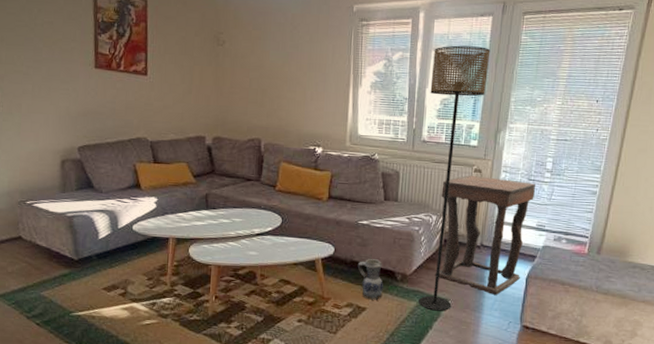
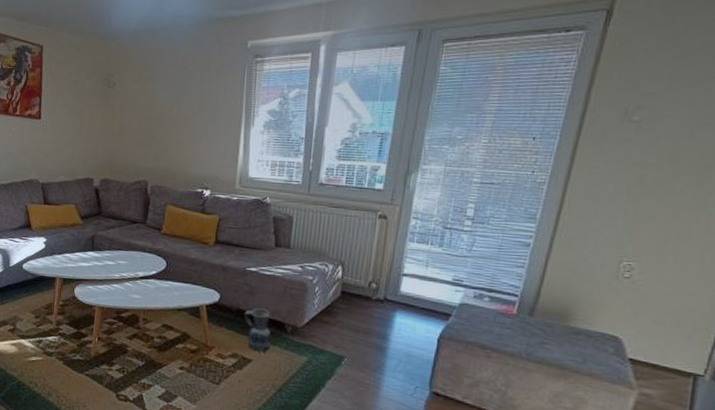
floor lamp: present [419,45,491,311] -> none [310,79,402,369]
side table: present [435,175,535,296] -> none [329,221,452,356]

